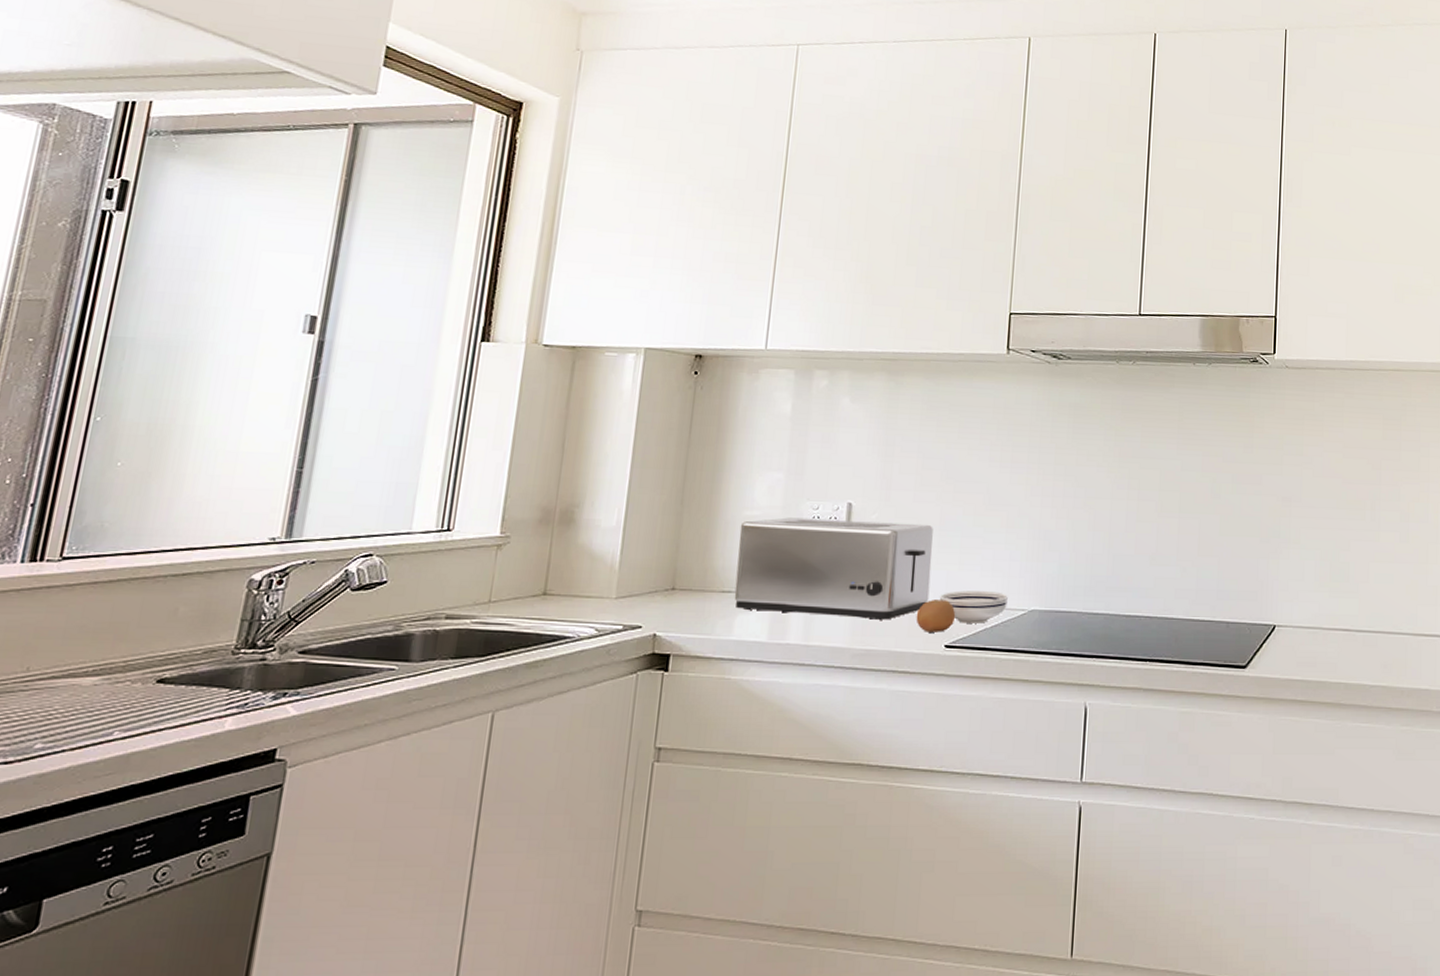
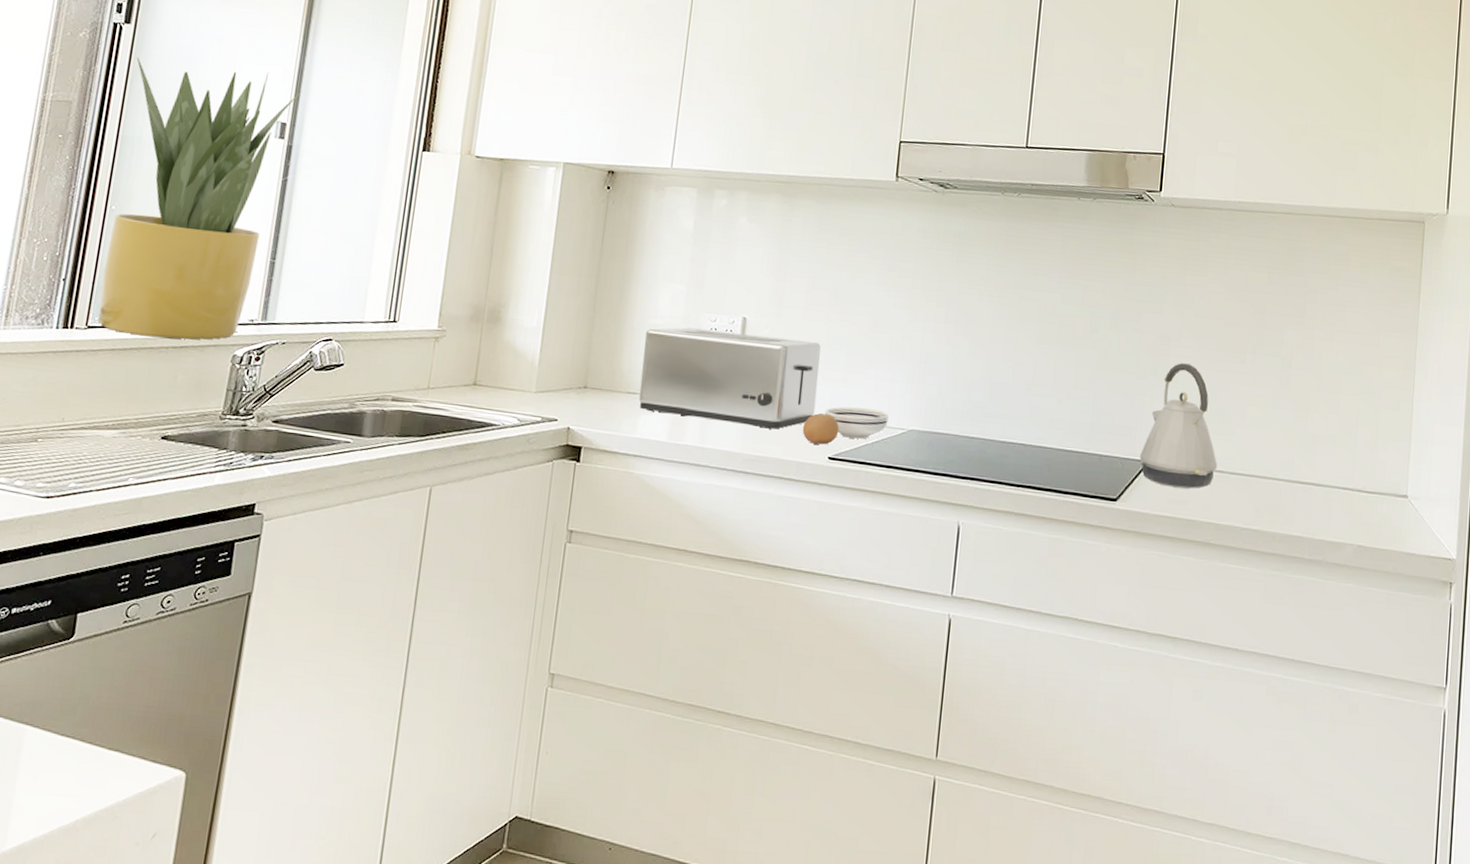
planter: none [75,248,336,566] -> present [97,57,302,340]
kettle: none [1267,523,1343,650] -> present [1140,363,1217,489]

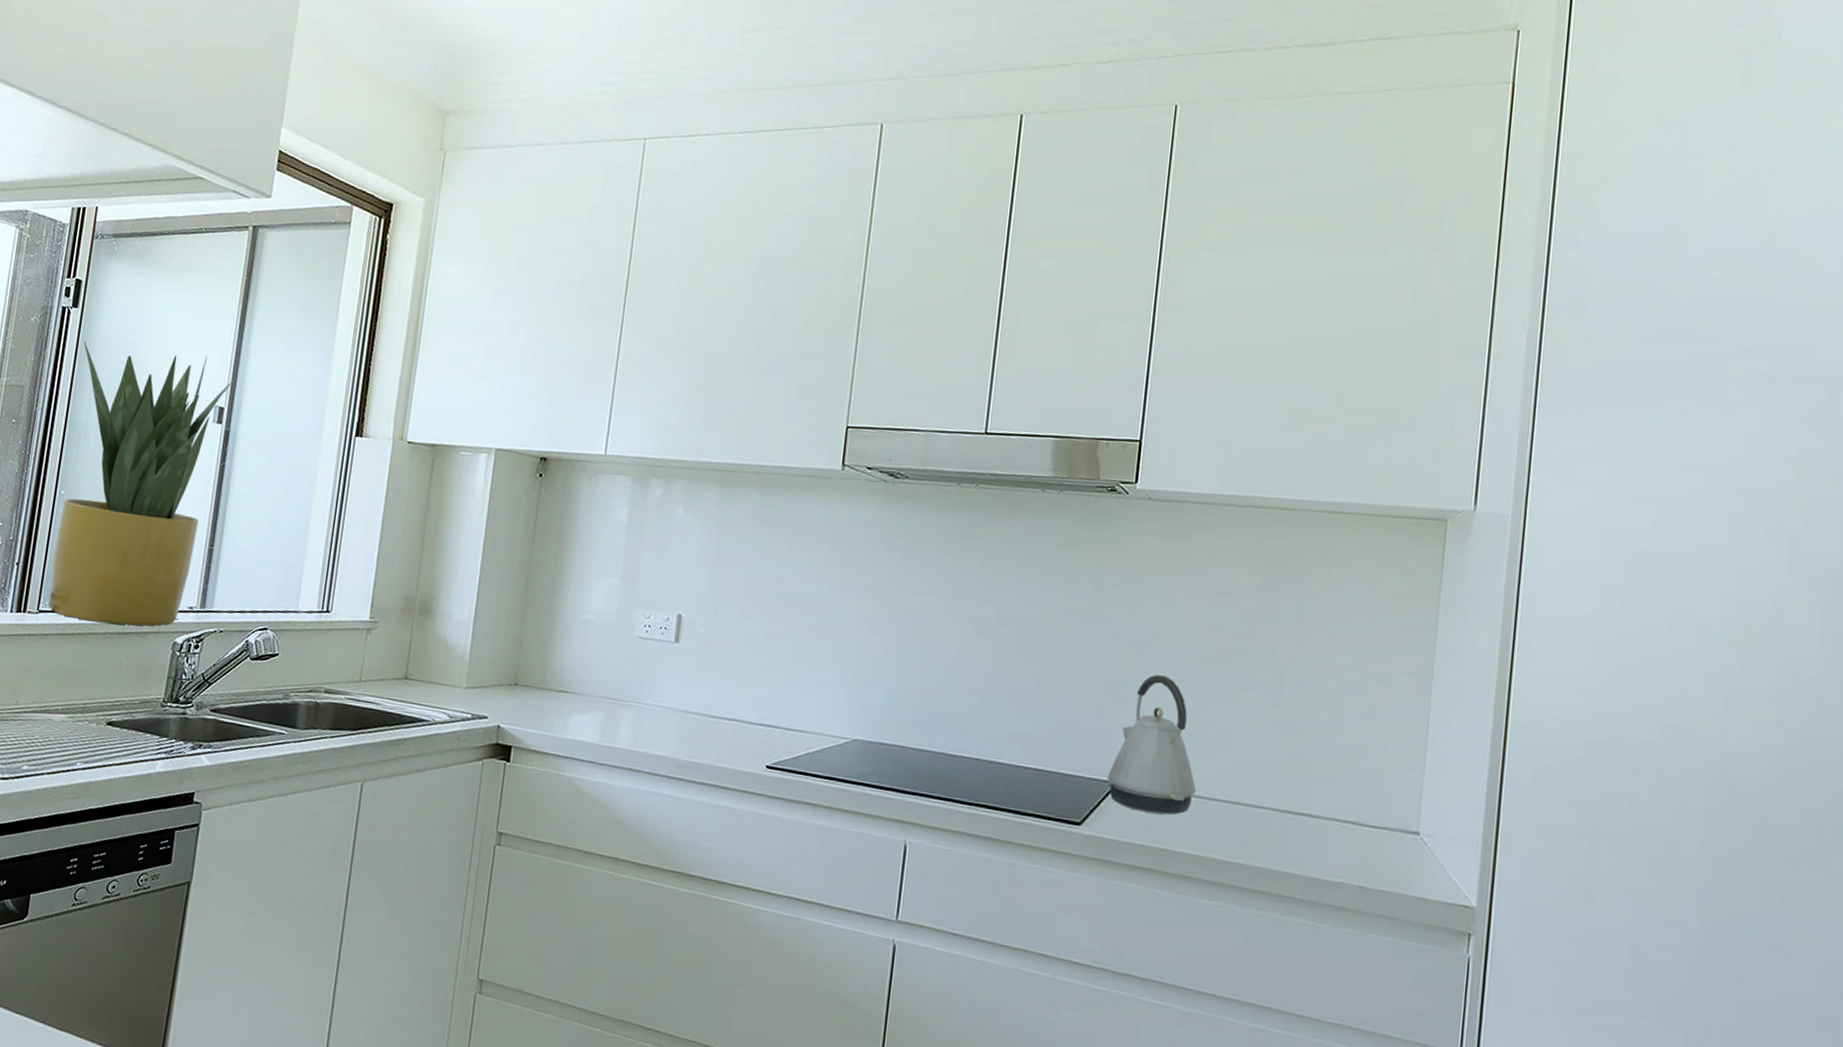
toaster: present [638,327,821,429] -> none [570,623,760,734]
fruit: present [802,413,840,445] -> none [739,718,779,753]
bowl: present [824,406,890,439] -> none [762,712,833,748]

